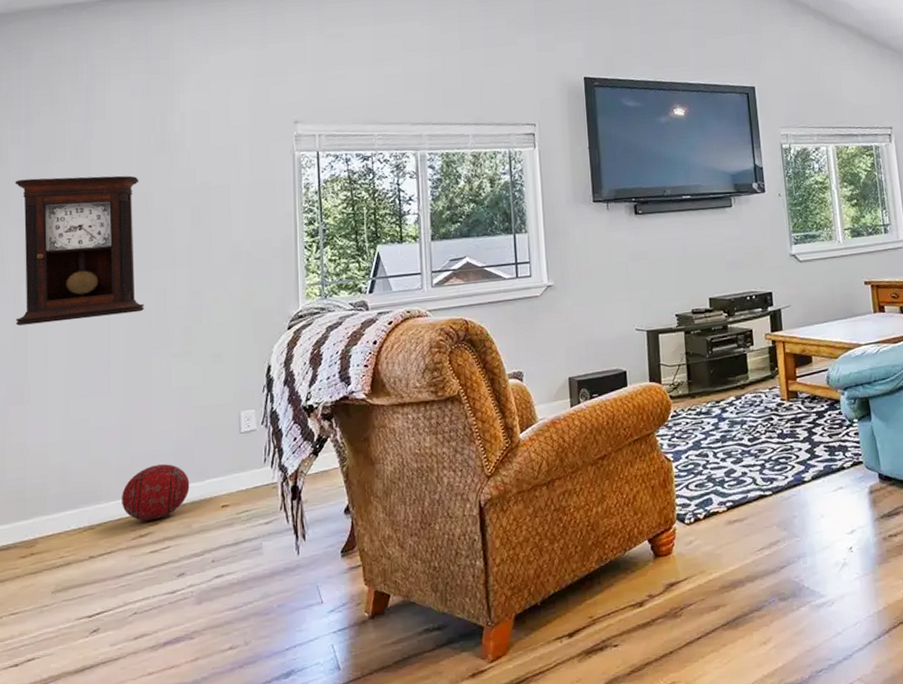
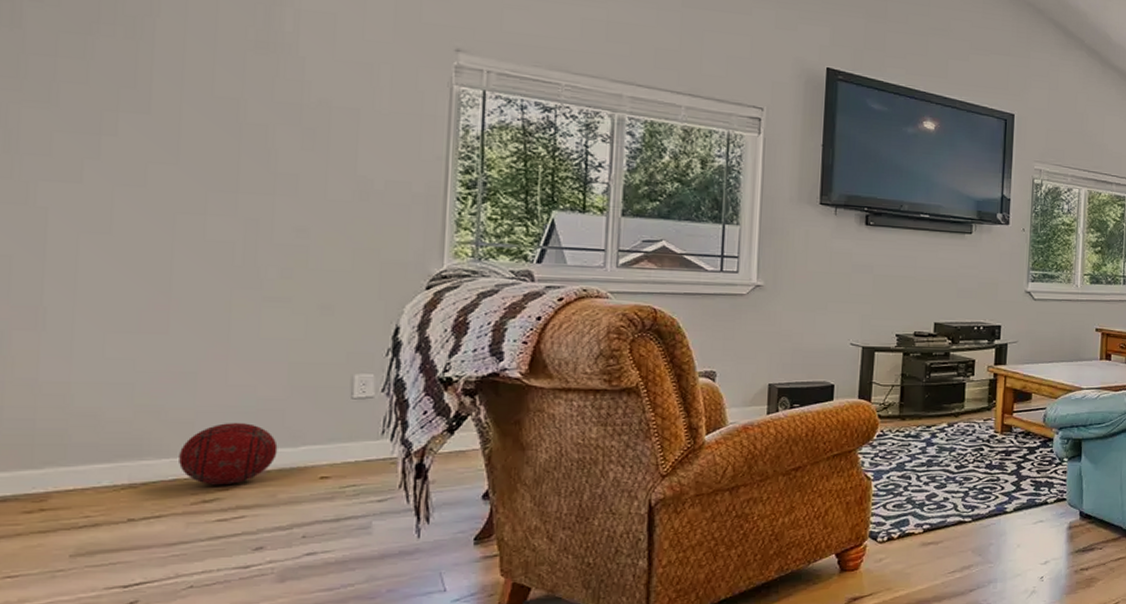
pendulum clock: present [15,175,145,326] -> none [27,49,228,242]

